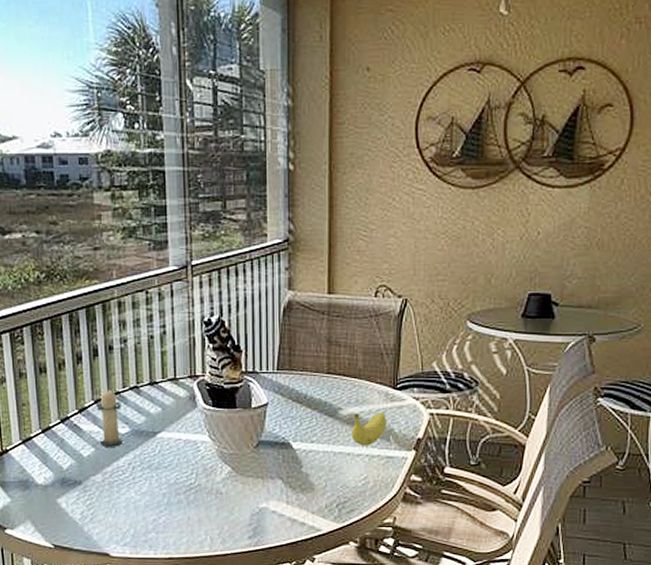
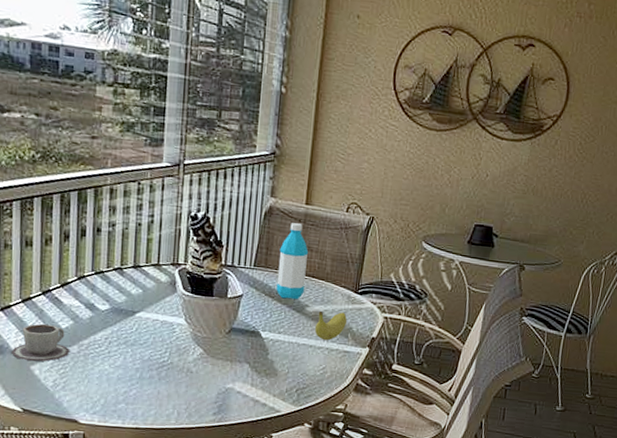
cup: none [36,453,95,495] -> present [10,323,70,362]
candle: present [96,386,124,447] -> none [79,265,105,322]
water bottle: none [304,316,337,403] -> present [276,223,309,300]

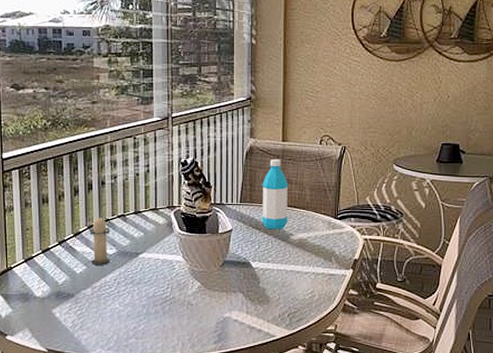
cup: present [10,323,70,362] -> none [35,270,85,306]
candle: none [79,265,105,322] -> present [89,214,111,265]
fruit: present [315,310,348,341] -> none [301,238,330,266]

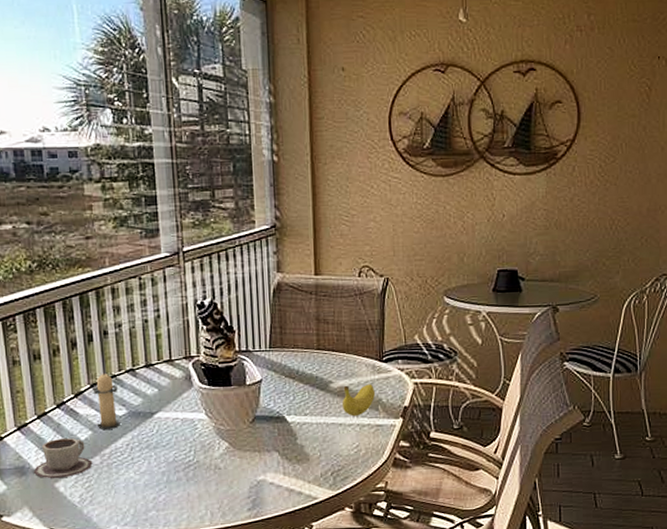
cup: none [35,270,85,306] -> present [33,437,93,479]
water bottle: present [262,159,289,230] -> none [294,296,326,378]
fruit: none [301,238,330,266] -> present [343,384,376,417]

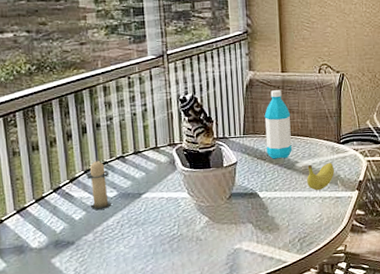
cup: present [33,437,93,479] -> none [31,218,86,256]
water bottle: none [294,296,326,378] -> present [264,90,292,159]

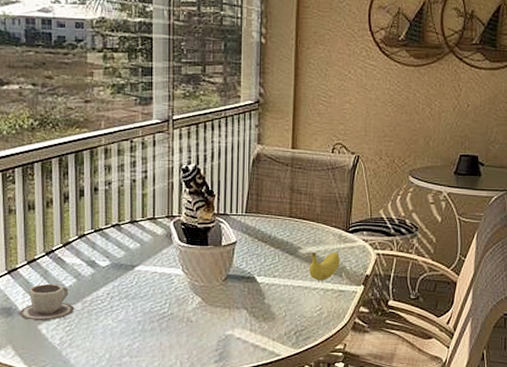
cup: none [31,218,86,256] -> present [19,283,75,321]
candle: present [86,158,112,210] -> none [80,223,104,278]
water bottle: present [264,90,292,159] -> none [268,168,298,243]

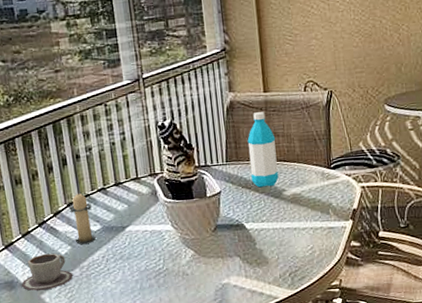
candle: none [80,223,104,278] -> present [69,190,97,244]
water bottle: none [268,168,298,243] -> present [247,112,279,188]
fruit: present [309,252,341,281] -> none [296,190,326,221]

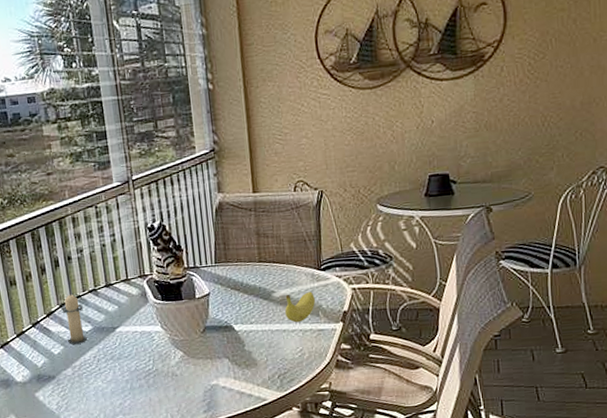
cup: present [21,253,74,291] -> none [16,353,66,390]
water bottle: present [247,112,279,188] -> none [236,213,268,289]
fruit: none [296,190,326,221] -> present [285,292,316,323]

